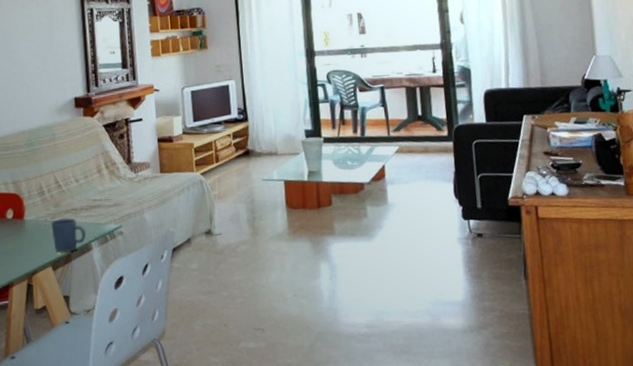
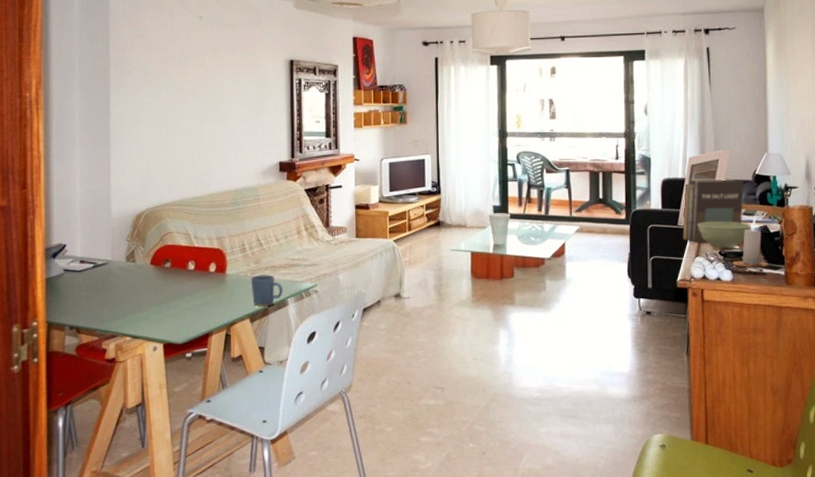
picture frame: none [504,54,556,140] -> present [678,149,731,226]
books: none [509,86,574,157] -> present [682,179,745,243]
bowl: none [526,131,585,164] -> present [698,221,751,252]
candle: none [567,124,608,180] -> present [732,216,770,269]

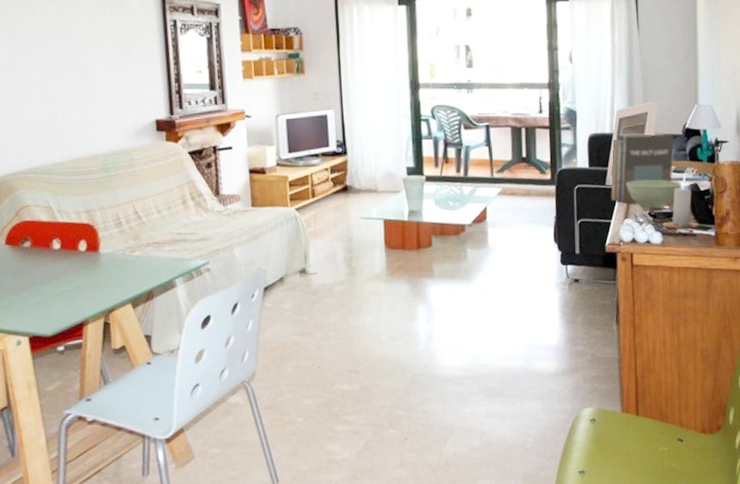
mug: present [251,274,283,307] -> none [129,252,169,289]

